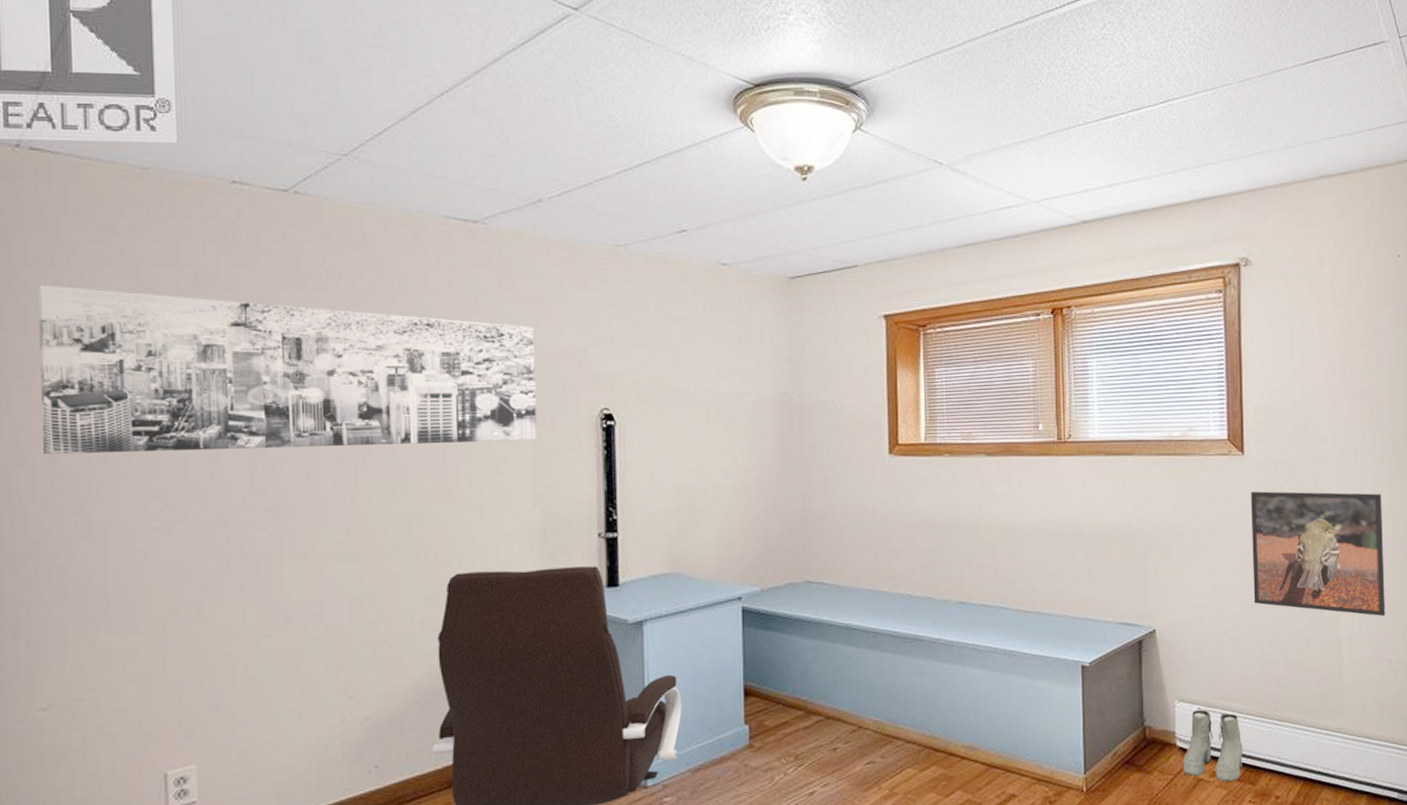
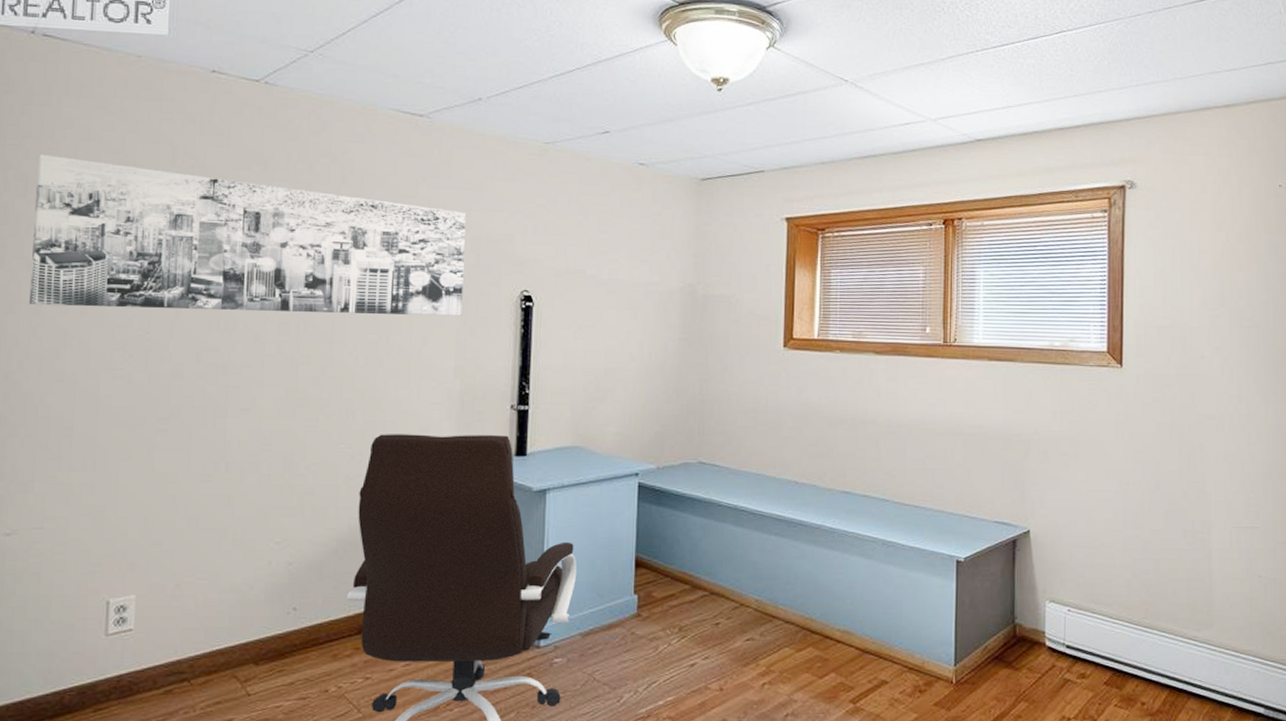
boots: present [1183,709,1243,782] -> none [1051,611,1111,684]
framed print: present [1250,491,1385,617] -> none [1127,403,1257,533]

